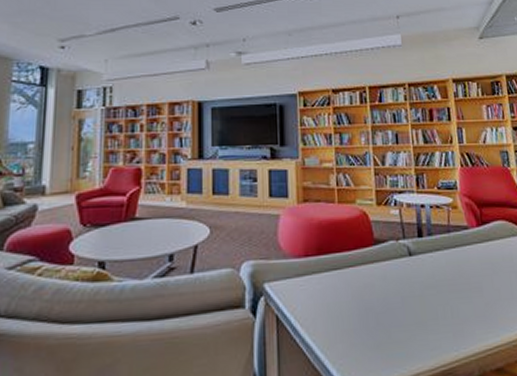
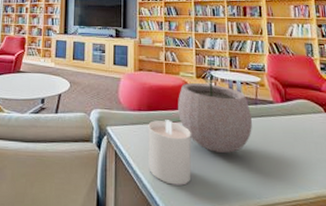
candle: none [318,264,376,351] -> present [148,120,192,186]
plant pot: none [355,188,446,300] -> present [178,66,252,154]

